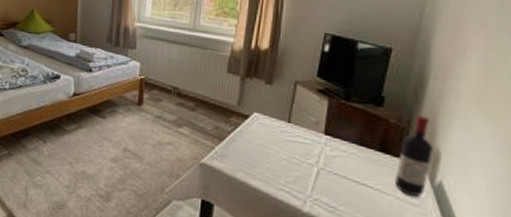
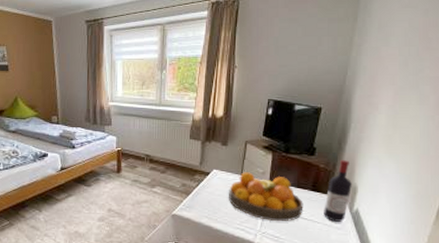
fruit bowl: none [272,119,368,188] -> present [229,172,304,222]

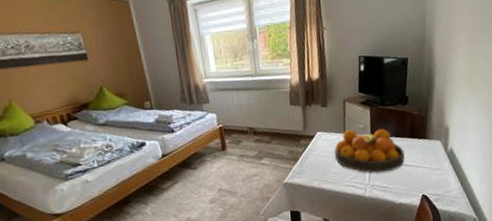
wine bottle: present [324,160,352,222] -> none [422,104,444,164]

